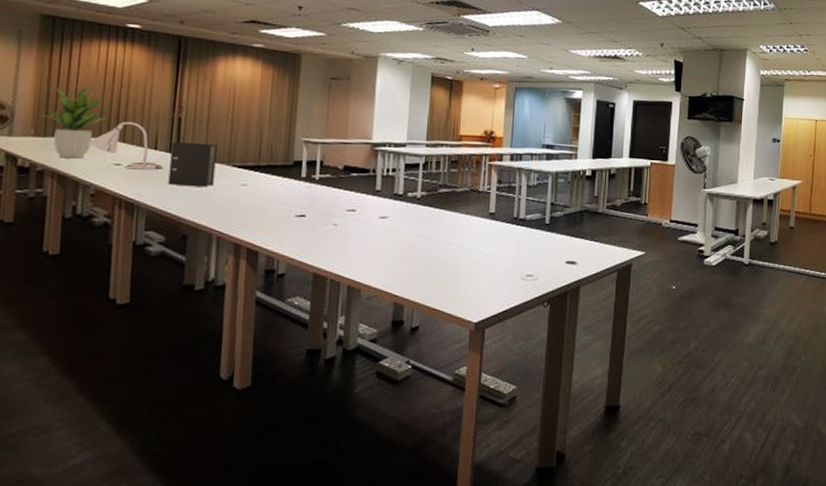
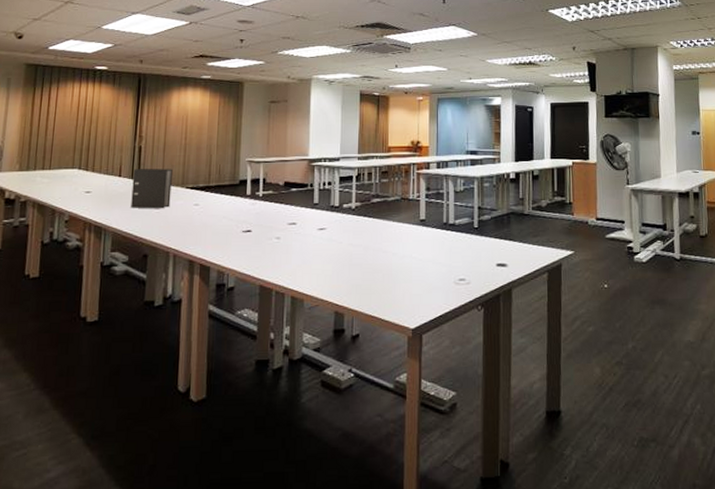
potted plant: present [42,86,107,159] -> none [25,124,79,189]
table lamp: present [88,122,162,170] -> none [63,153,126,196]

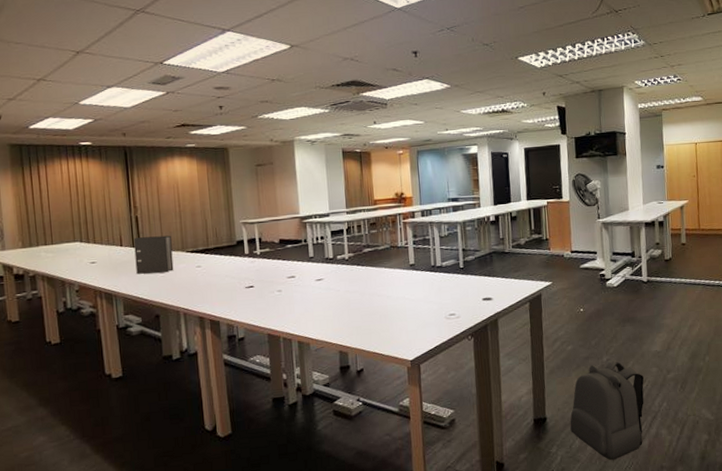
backpack: none [588,348,675,471] -> present [570,360,644,461]

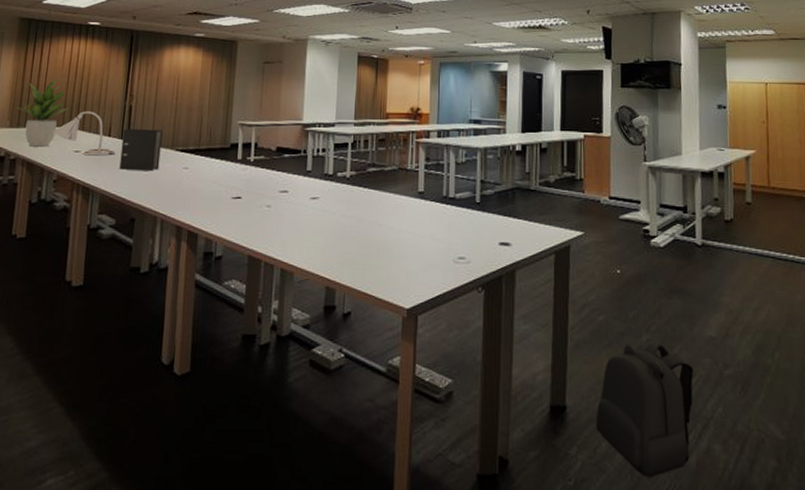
potted plant: none [25,200,78,263] -> present [16,80,70,147]
table lamp: none [66,225,129,266] -> present [53,111,115,156]

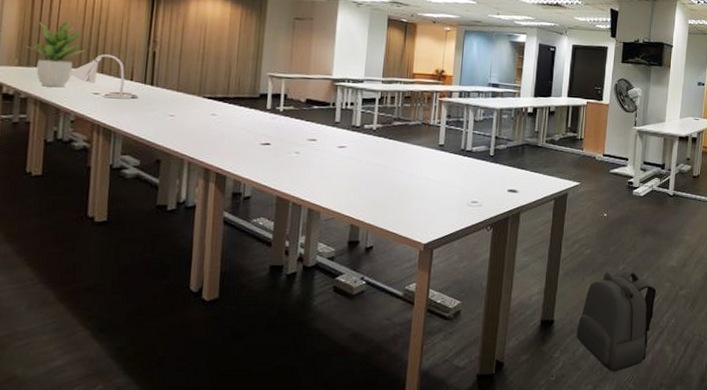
binder: present [119,129,163,172] -> none [143,74,189,116]

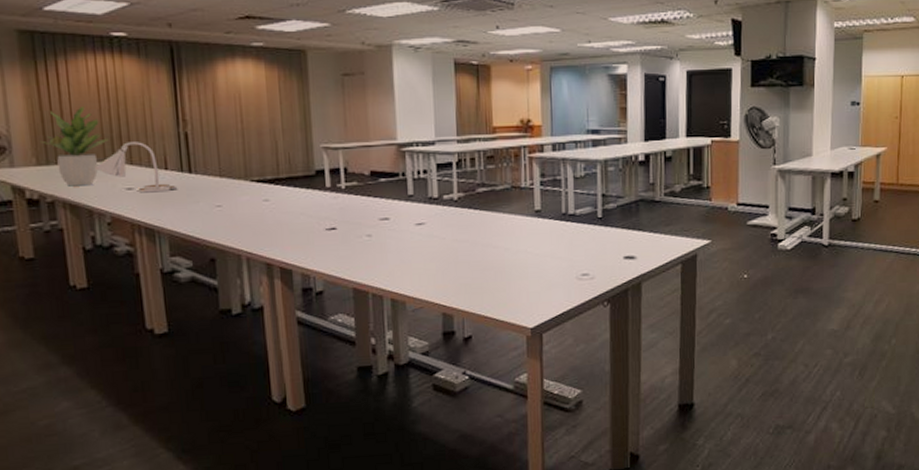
backpack: present [576,269,657,372] -> none [722,338,816,457]

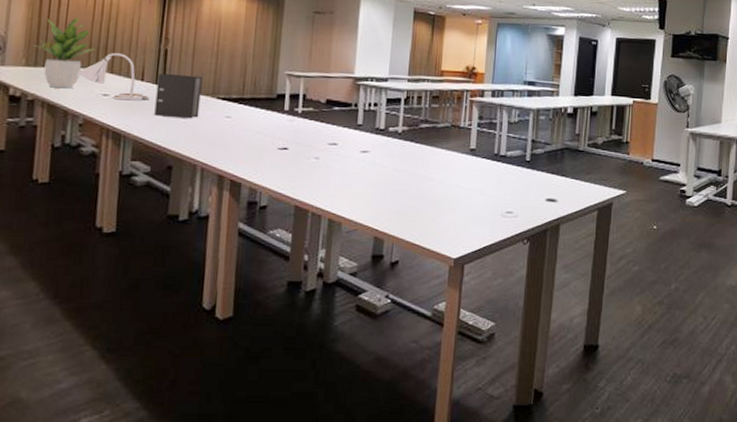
binder: none [182,159,234,207] -> present [154,74,202,119]

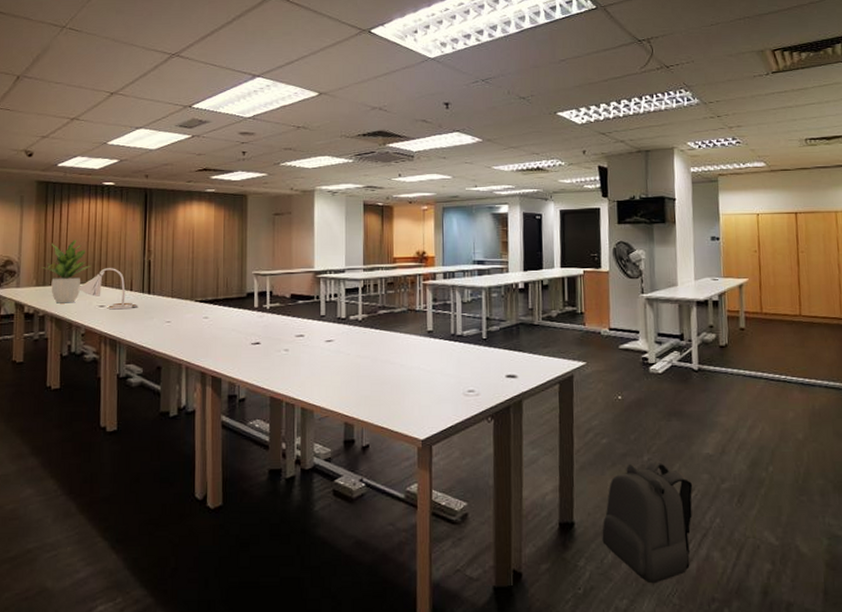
binder: present [154,74,202,119] -> none [143,282,181,322]
backpack: none [624,289,714,405] -> present [602,460,693,584]

